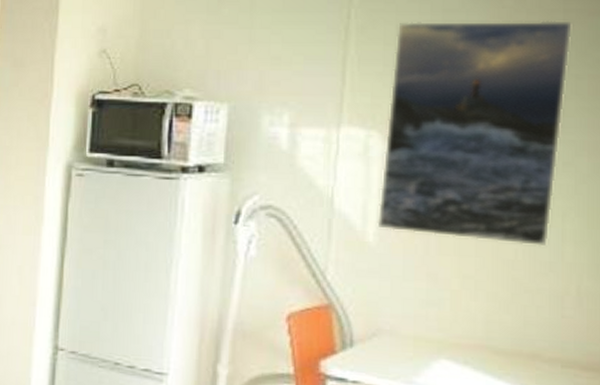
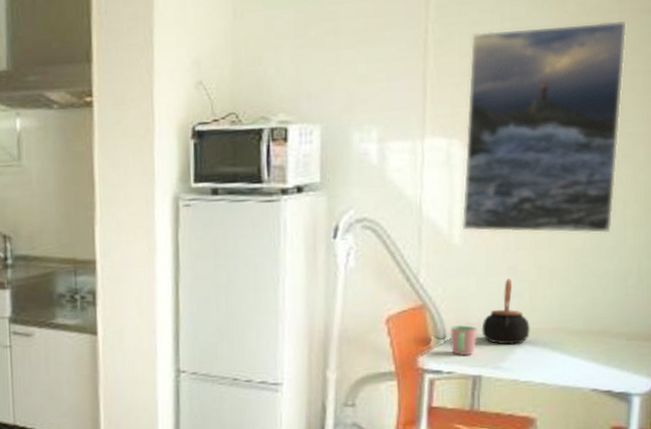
cup: none [357,330,389,366] -> present [449,325,478,356]
teapot: none [394,285,449,359] -> present [481,278,530,345]

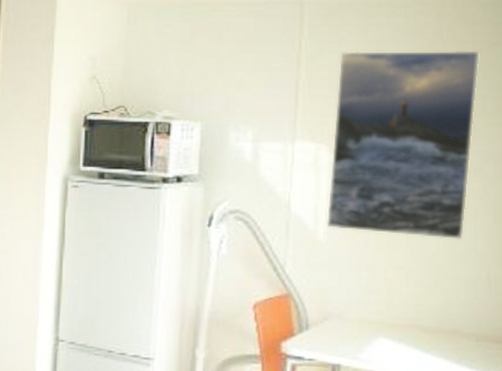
cup: present [449,325,478,356] -> none [311,315,338,345]
teapot: present [481,278,530,345] -> none [342,275,386,338]

